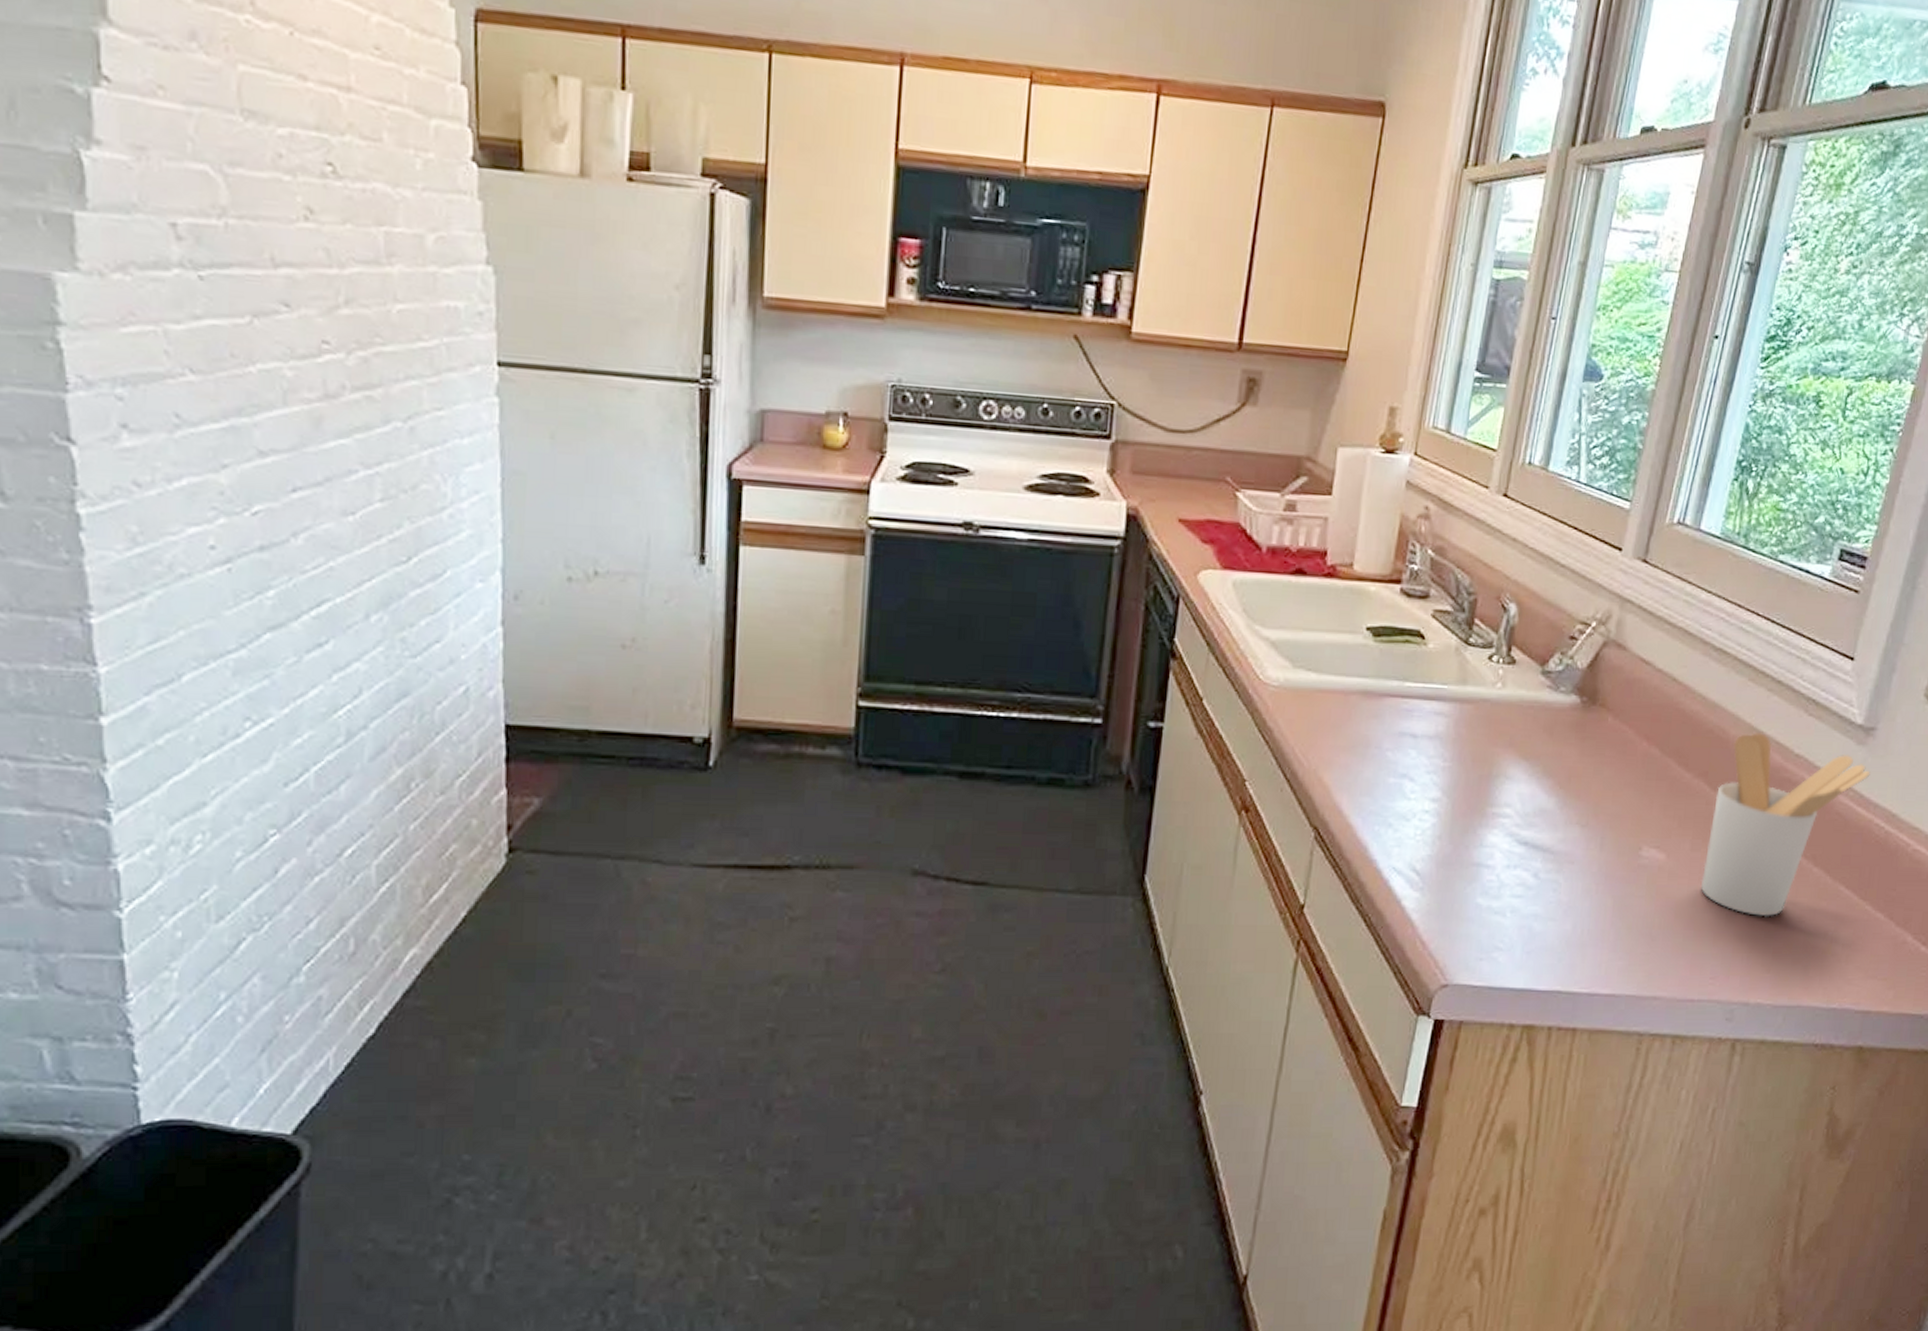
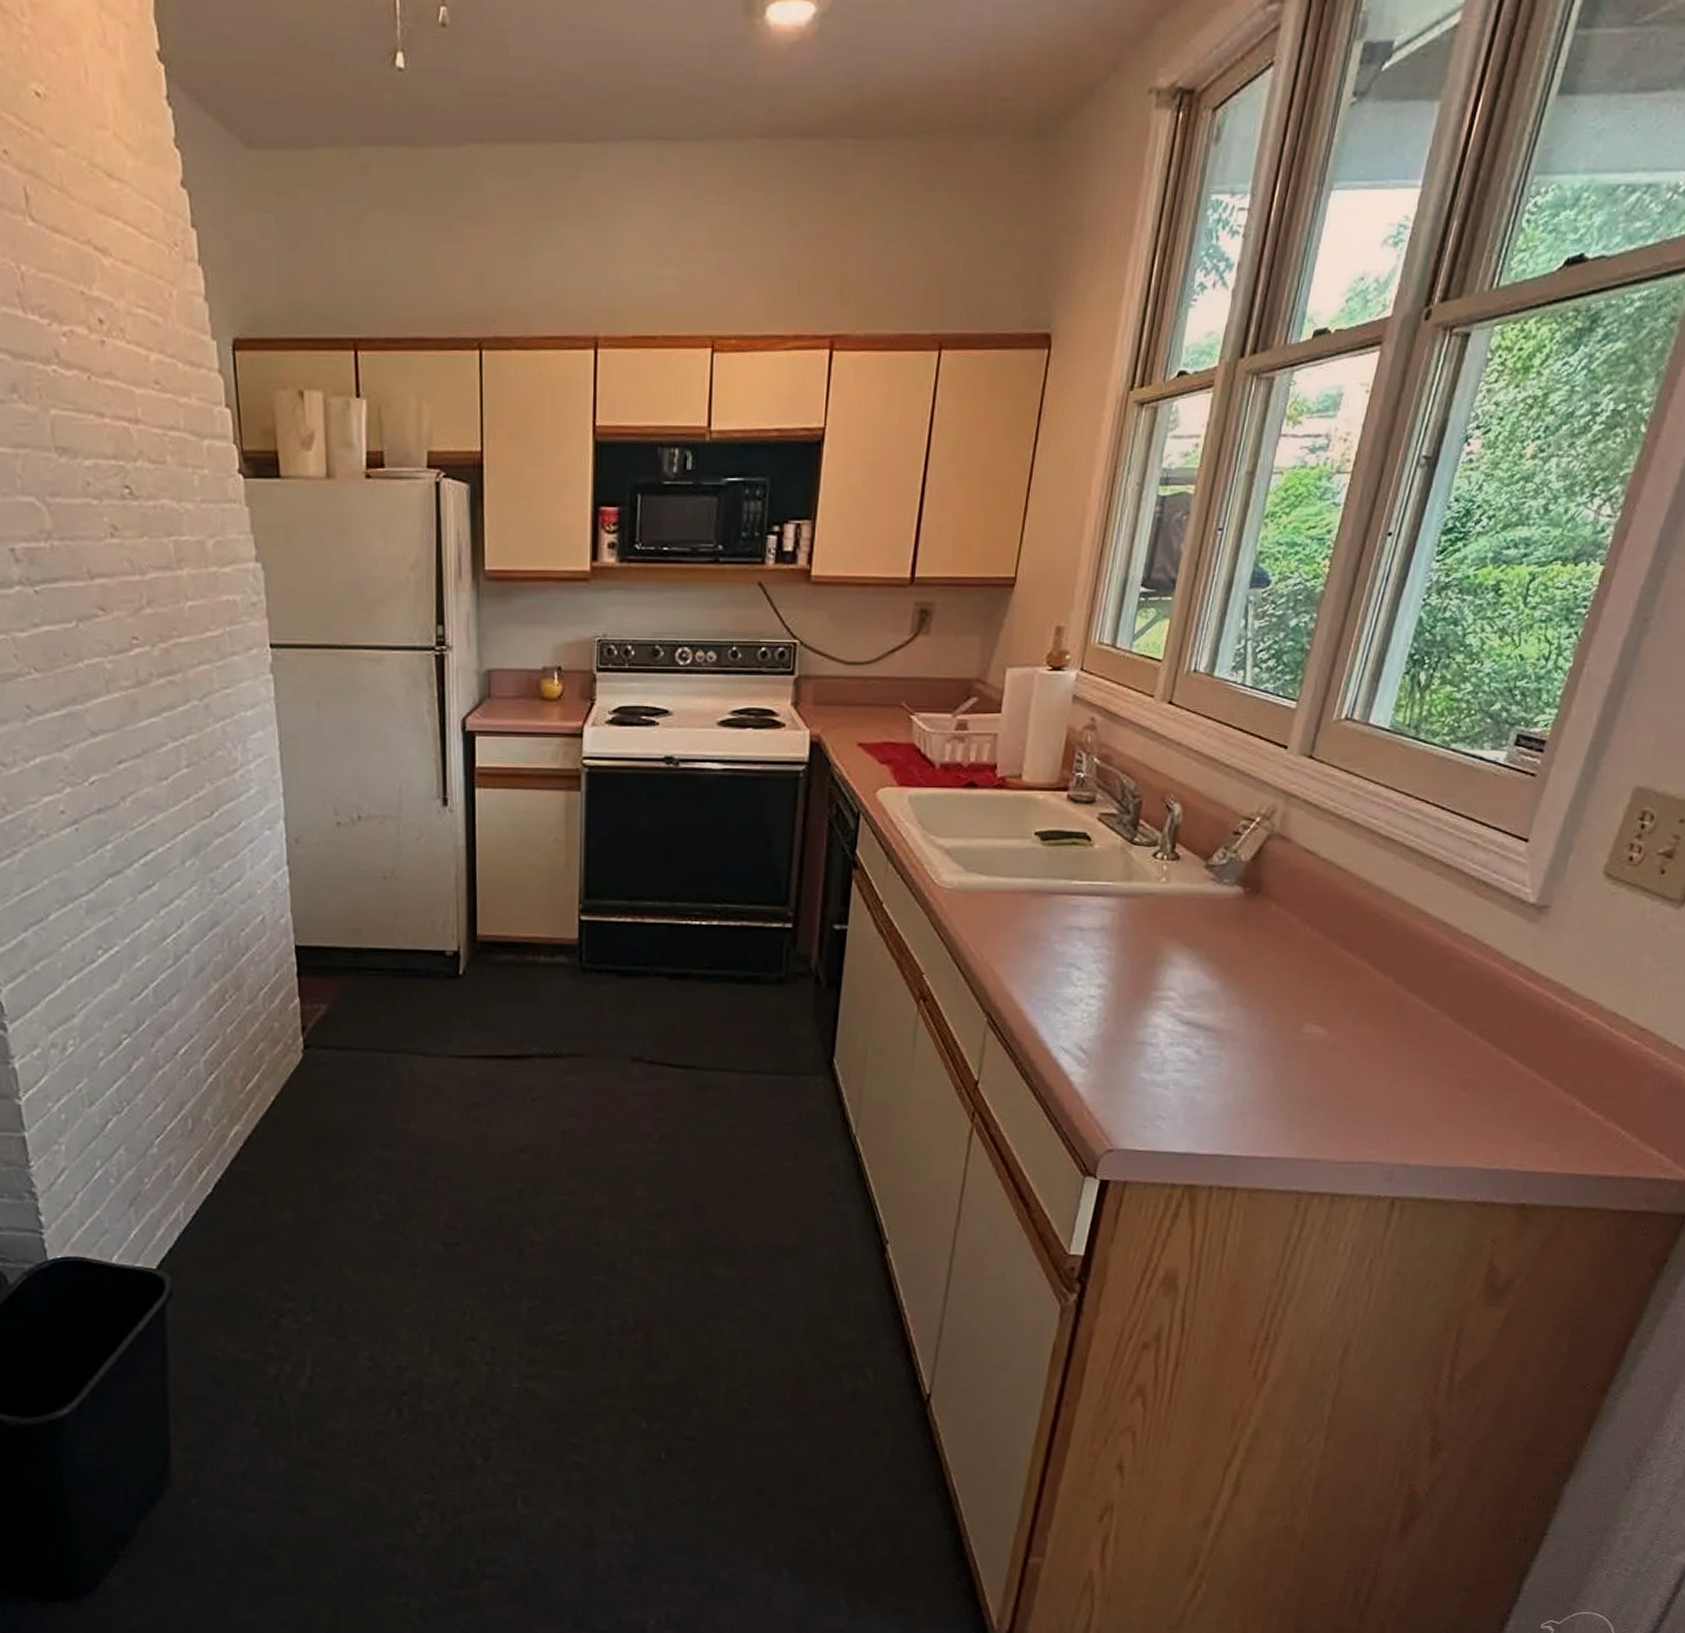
utensil holder: present [1701,733,1871,917] -> none [1362,915,1543,1086]

